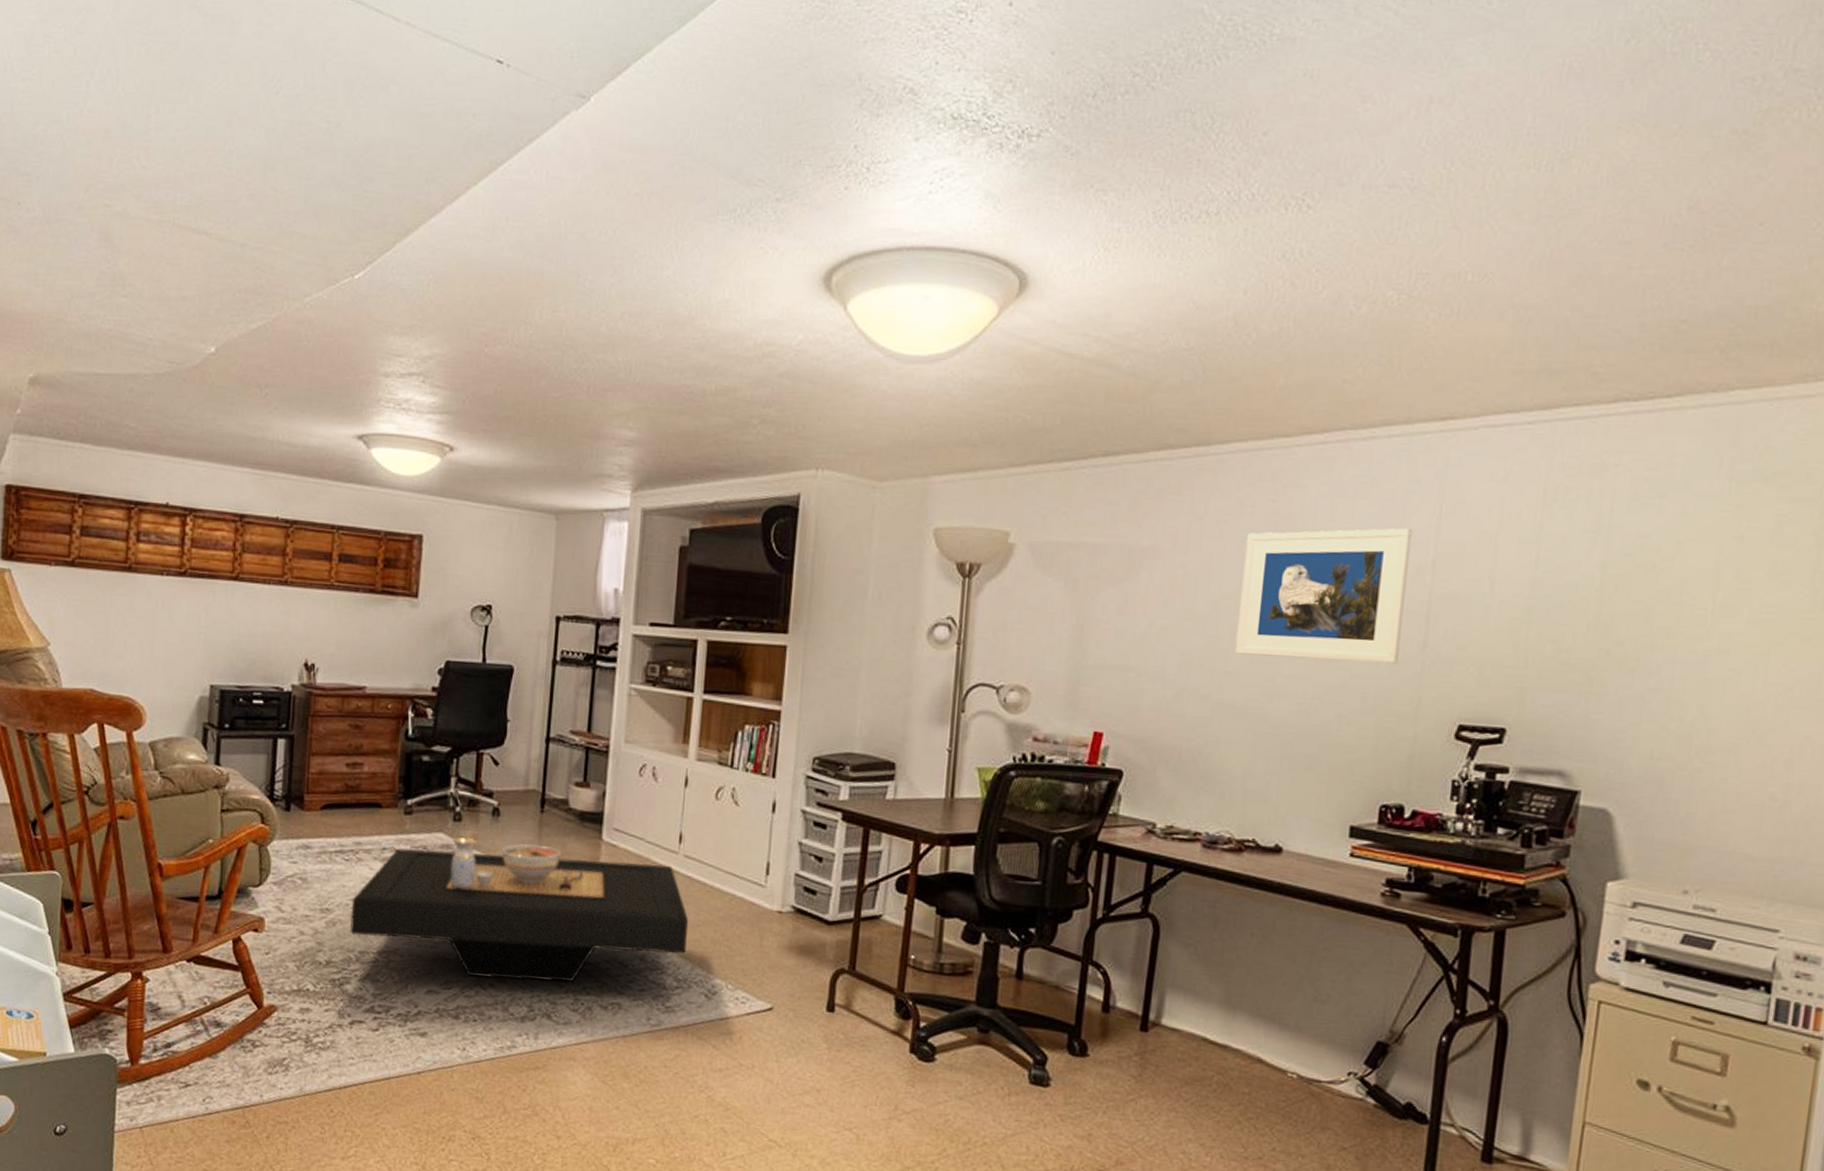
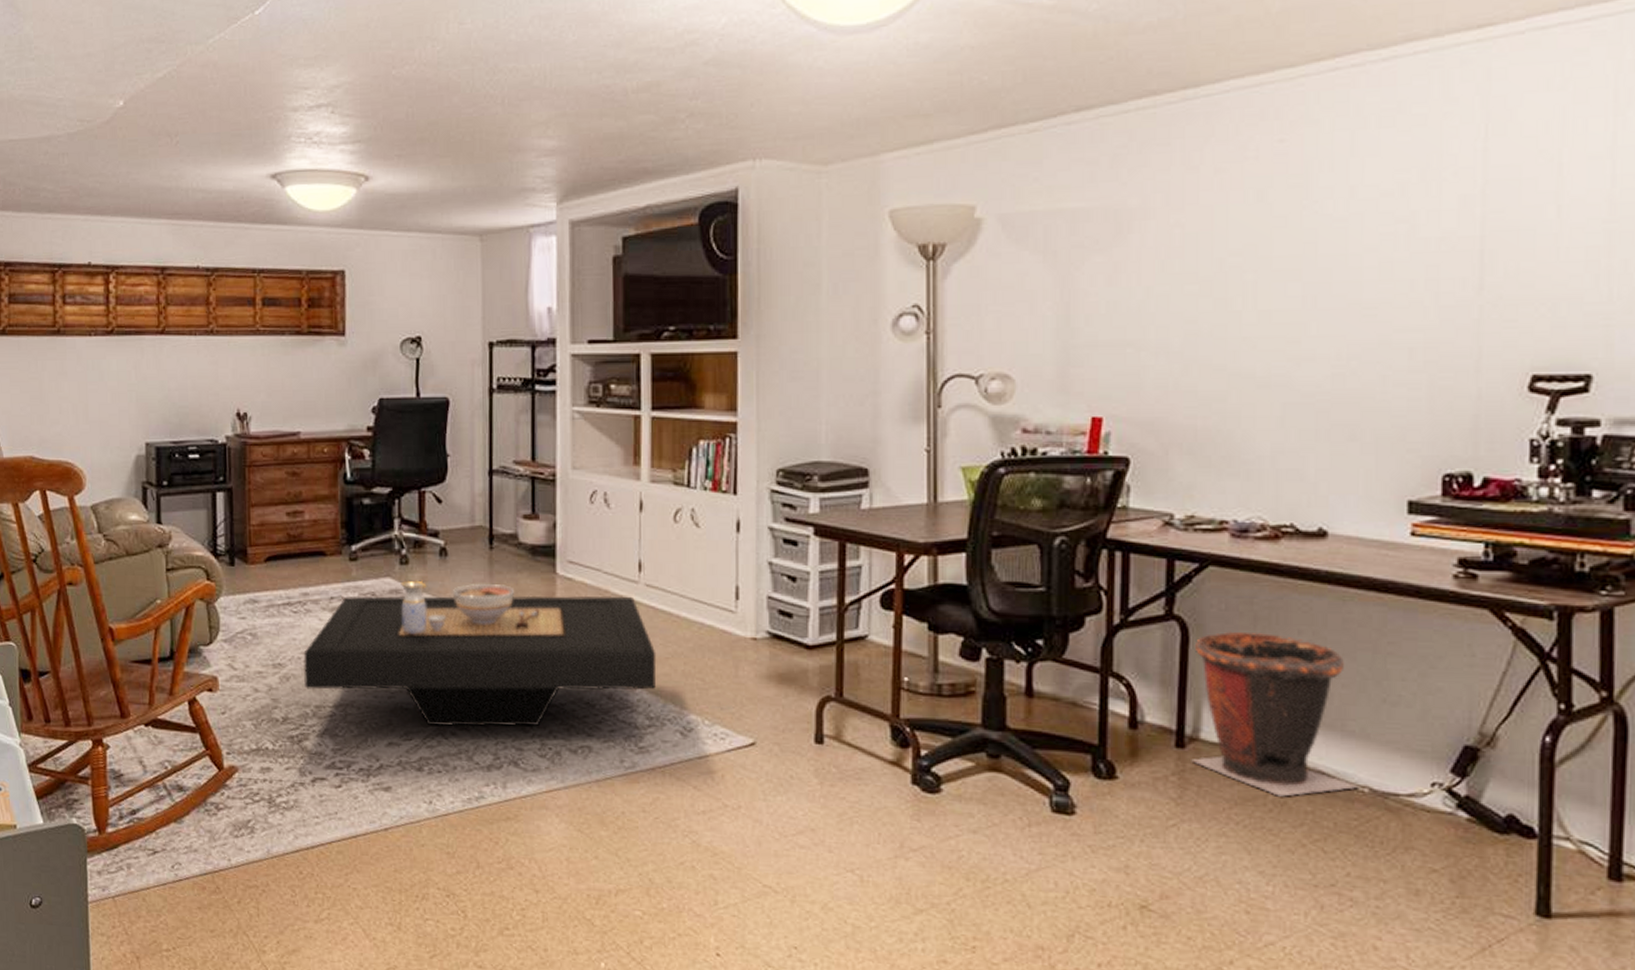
waste bin: none [1152,930,1290,1079] -> present [1191,631,1360,797]
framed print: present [1235,528,1413,664] -> none [1250,155,1454,317]

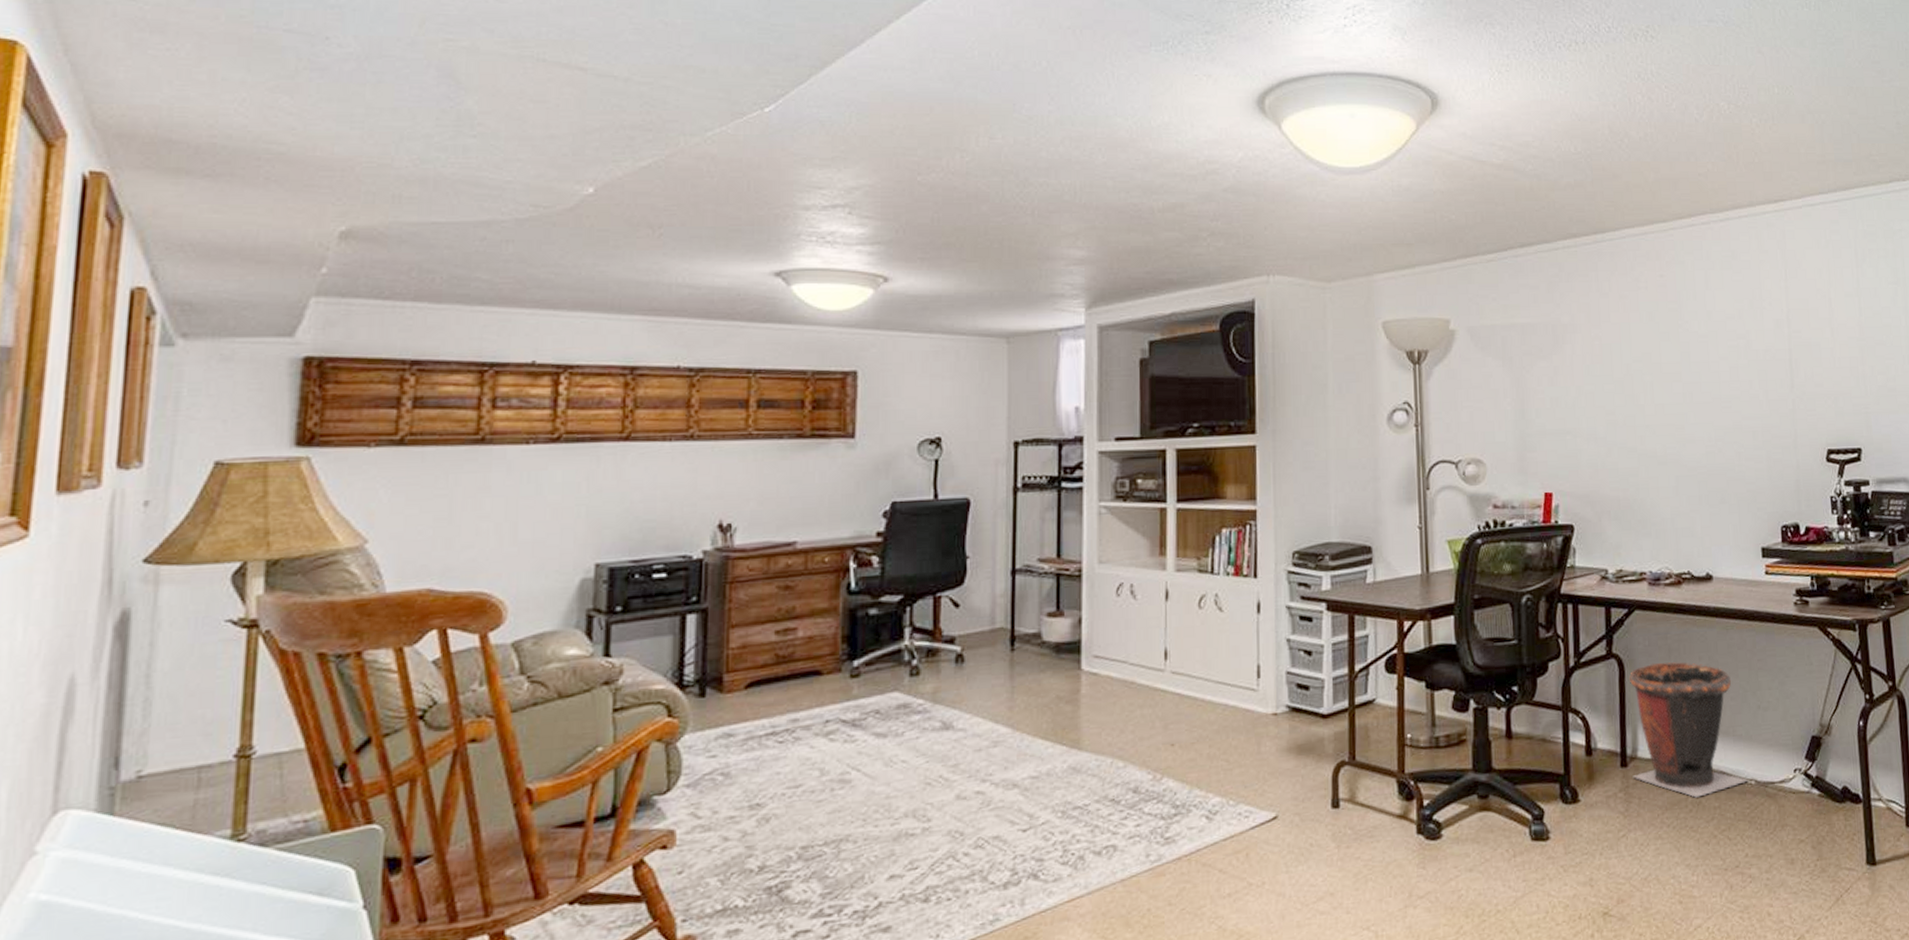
coffee table: present [303,580,657,727] -> none [787,685,1183,850]

